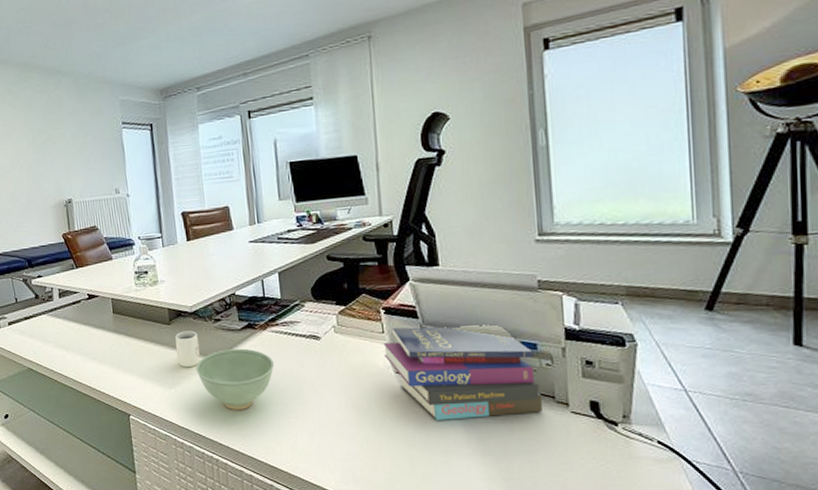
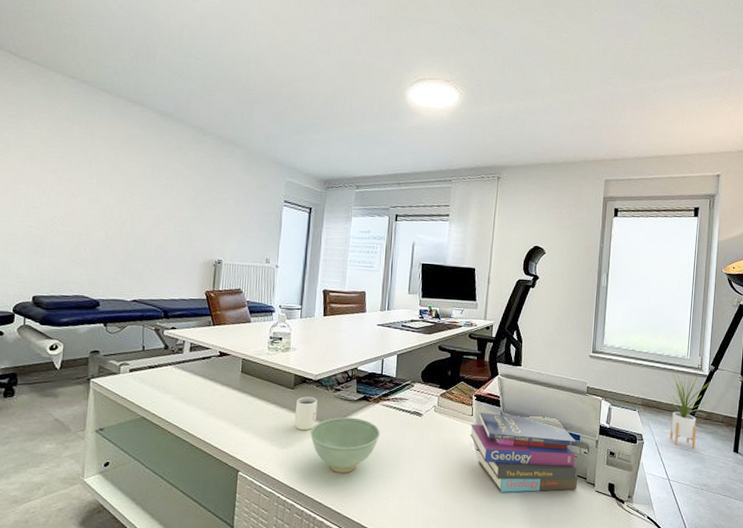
house plant: none [659,240,742,346] -> present [663,369,710,448]

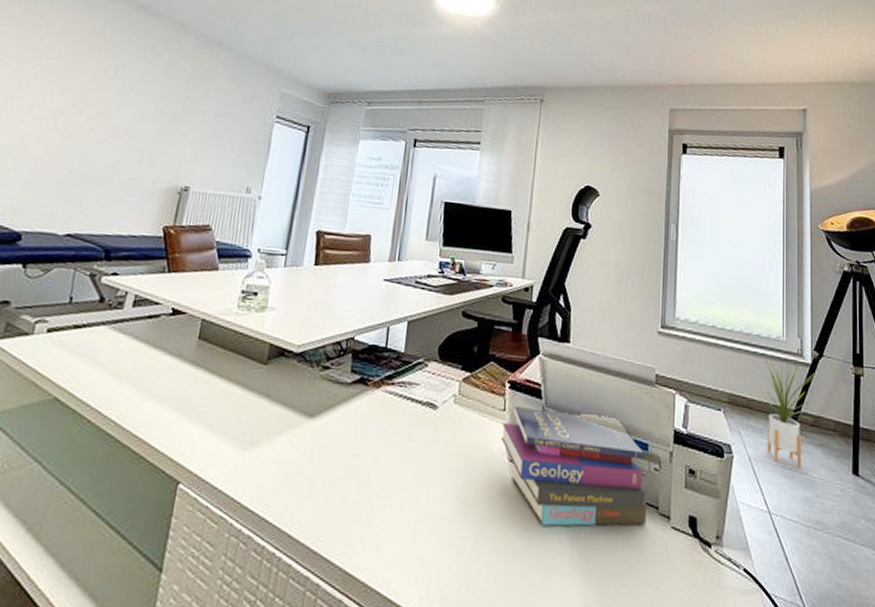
mug: present [294,396,318,431] -> none [264,375,298,425]
bowl: present [310,417,381,473] -> none [283,406,380,490]

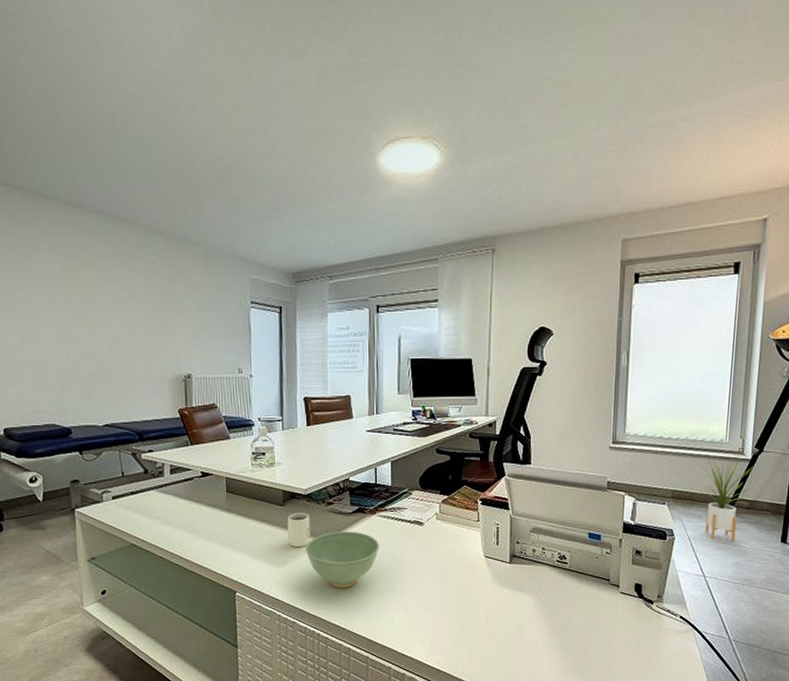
mug: none [264,375,298,425] -> present [287,512,311,548]
bowl: none [283,406,380,490] -> present [305,531,380,588]
books: present [501,407,646,527] -> none [477,517,599,599]

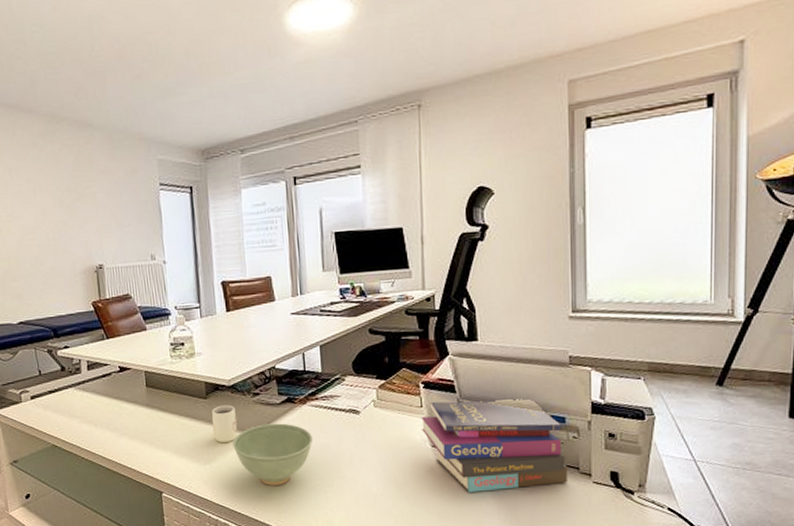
books: none [477,517,599,599] -> present [421,400,567,493]
house plant: present [697,455,754,541] -> none [679,319,750,419]

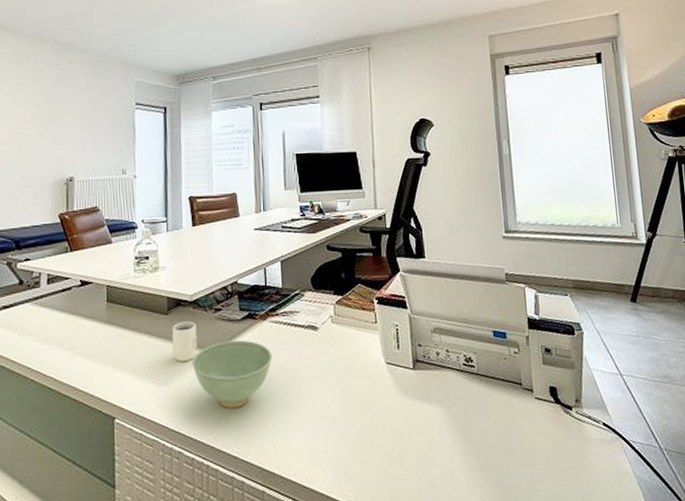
books: present [421,400,567,493] -> none [376,316,512,411]

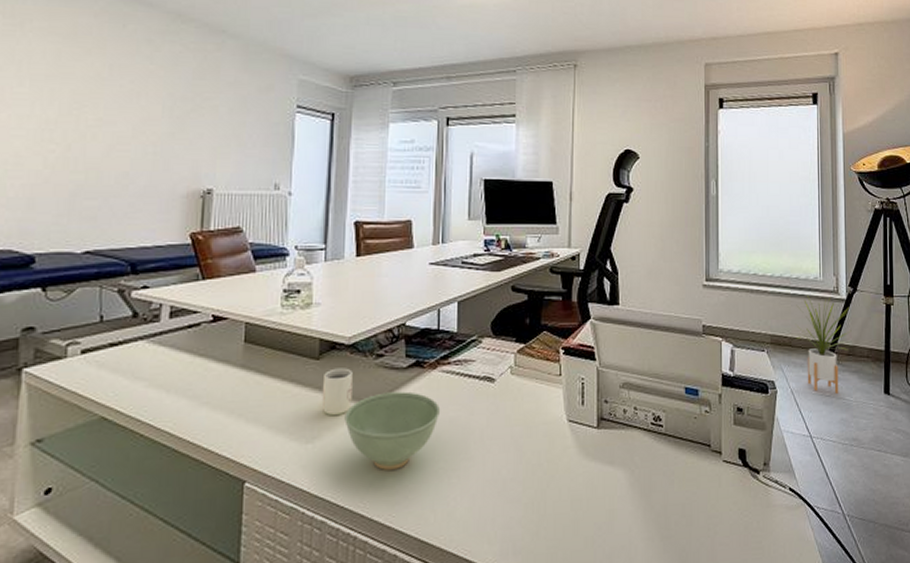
house plant: none [596,241,654,333] -> present [796,294,852,394]

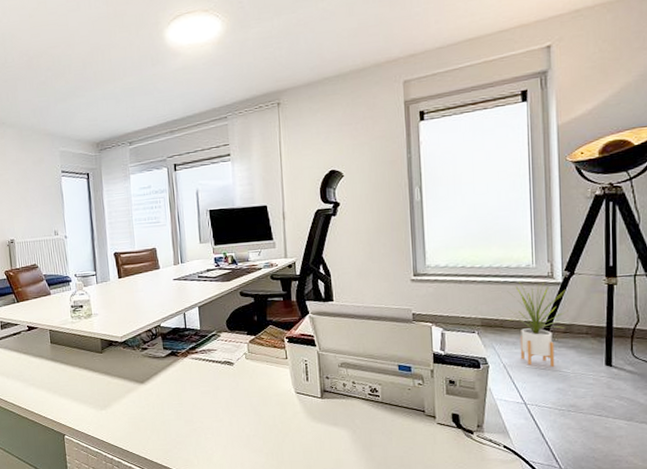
mug: present [321,368,354,416] -> none [106,358,129,392]
bowl: present [344,391,441,470] -> none [125,374,194,428]

